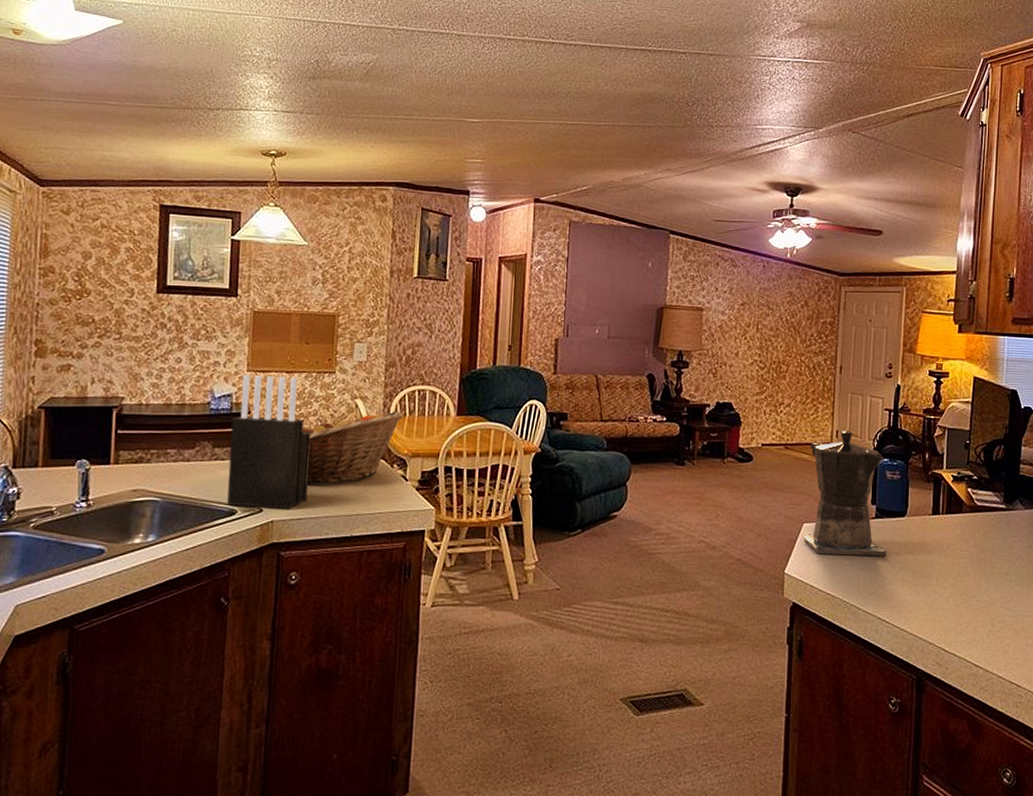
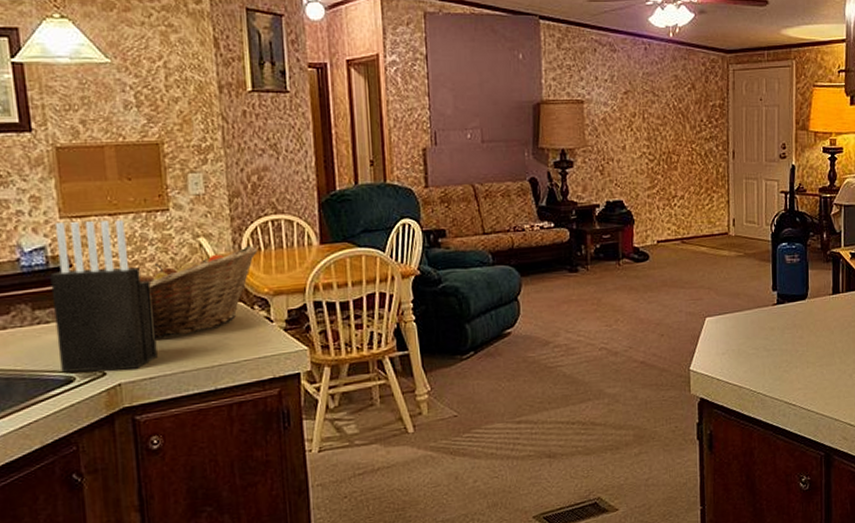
coffee maker: present [803,431,887,557] -> none [706,218,791,347]

